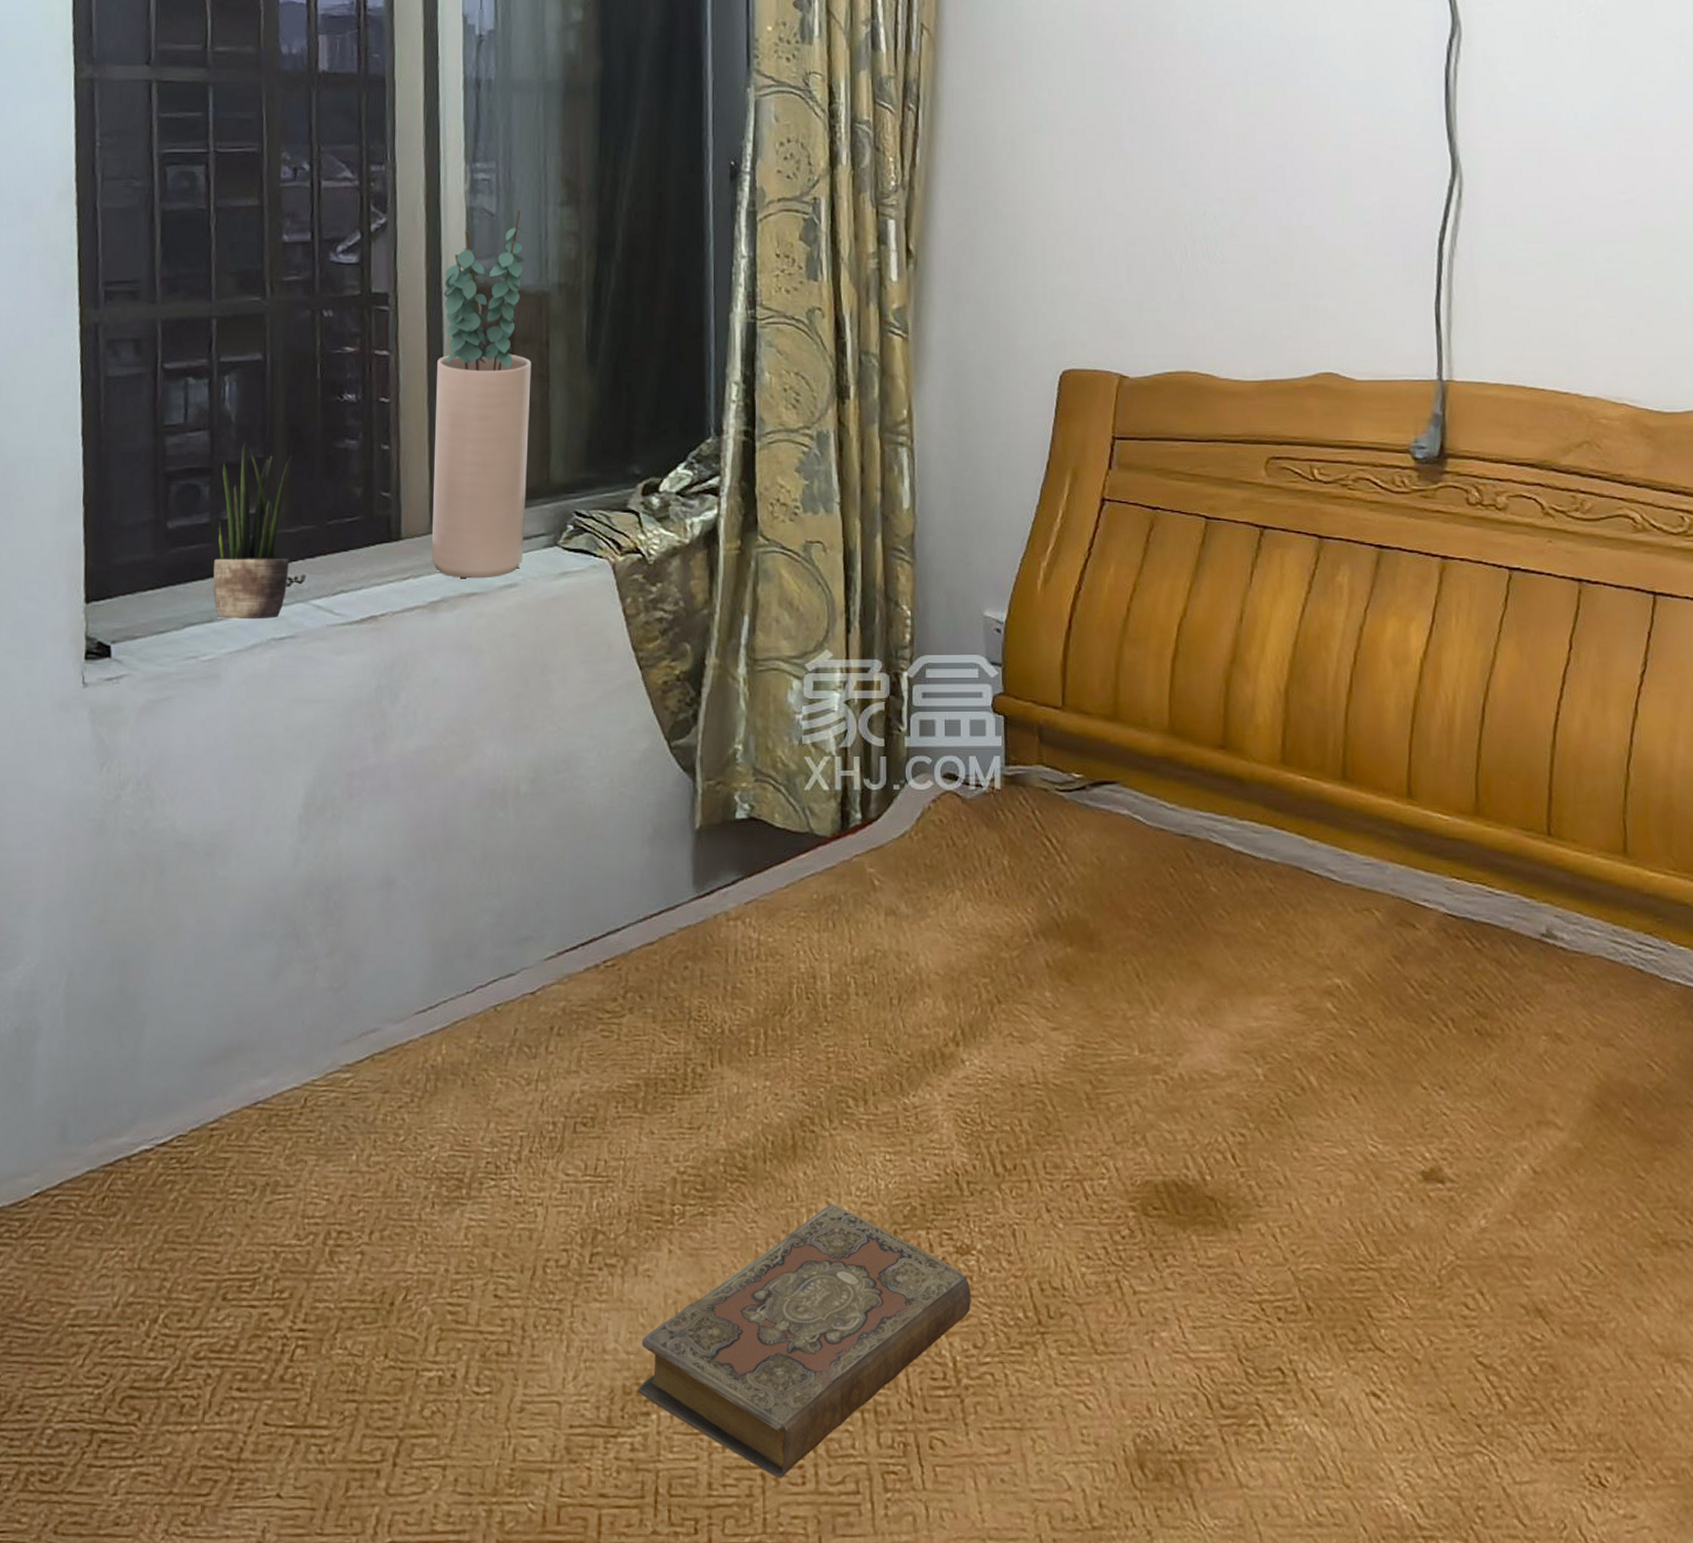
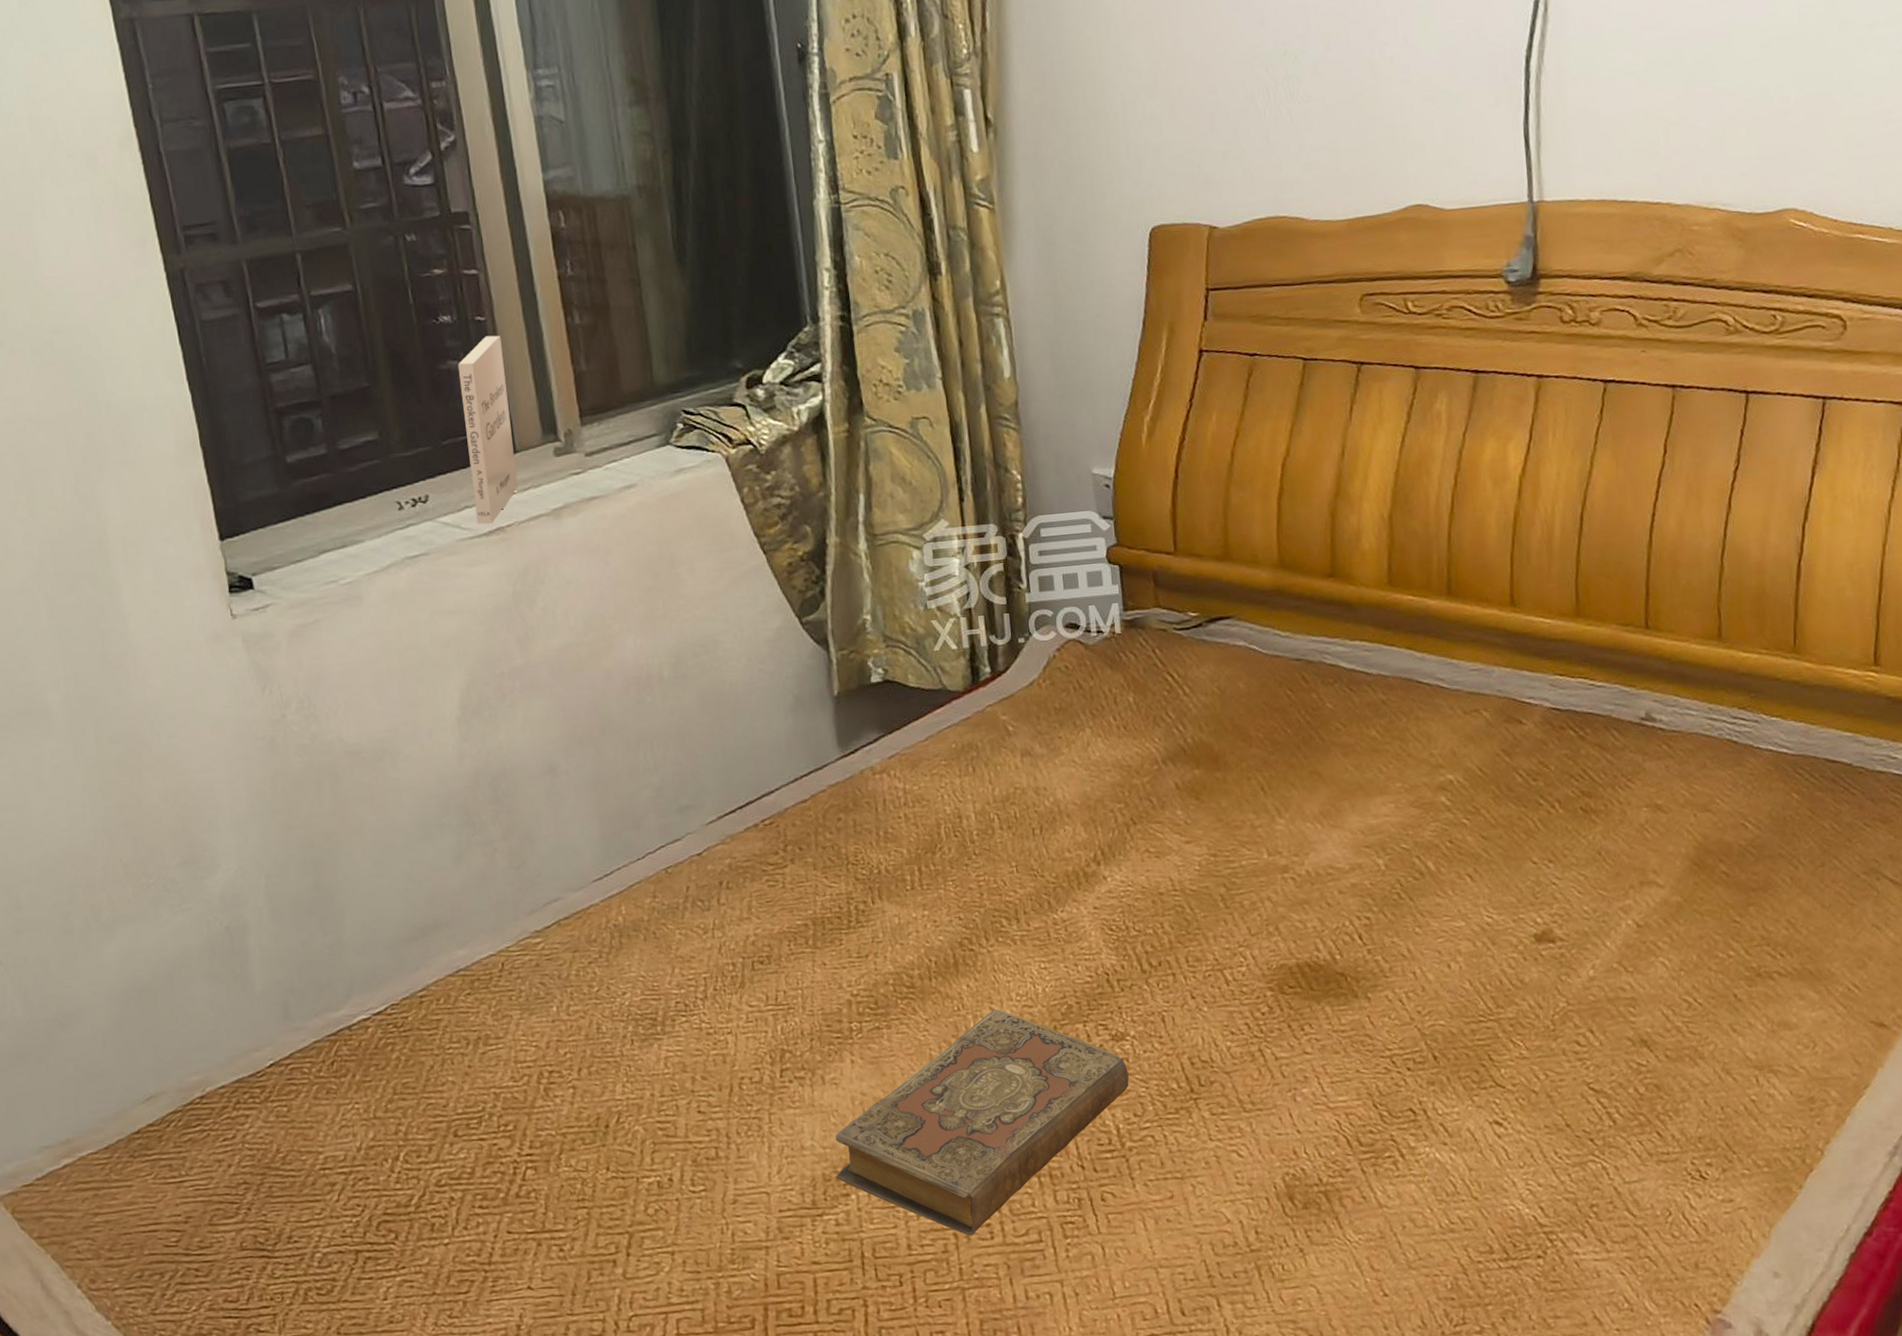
potted plant: present [213,442,292,620] -> none [330,372,413,543]
book: none [350,418,402,612] -> present [457,335,518,524]
vase: present [432,209,532,579] -> none [522,114,637,484]

